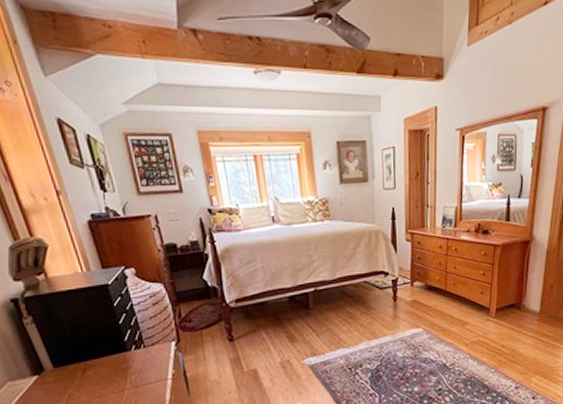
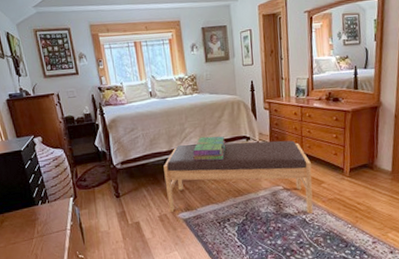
bench: none [287,277,455,358] -> present [163,140,313,214]
stack of books: none [322,271,361,299] -> present [193,136,226,161]

